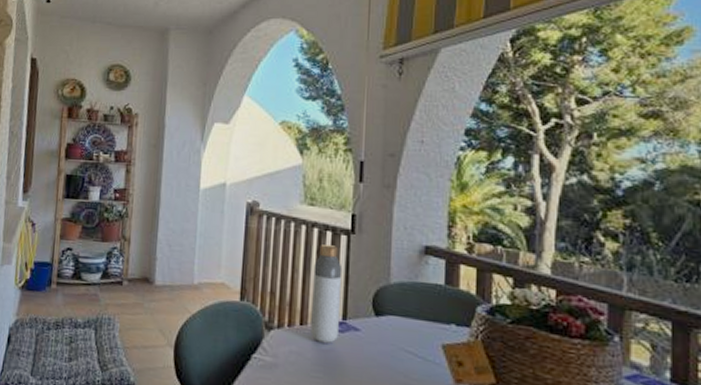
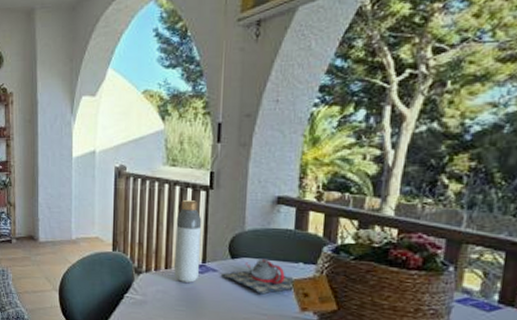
teapot: none [363,318,448,362] -> present [220,259,295,295]

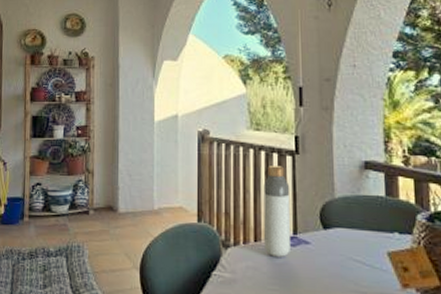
teapot: present [220,259,295,295] -> none [313,229,394,270]

